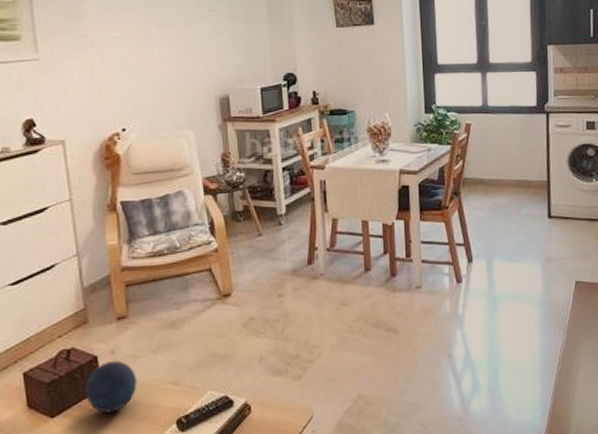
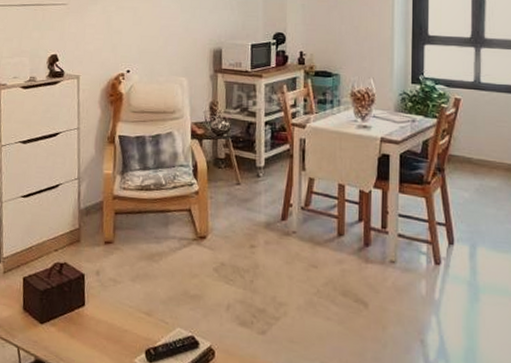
decorative orb: present [85,361,137,413] -> none [71,281,116,330]

